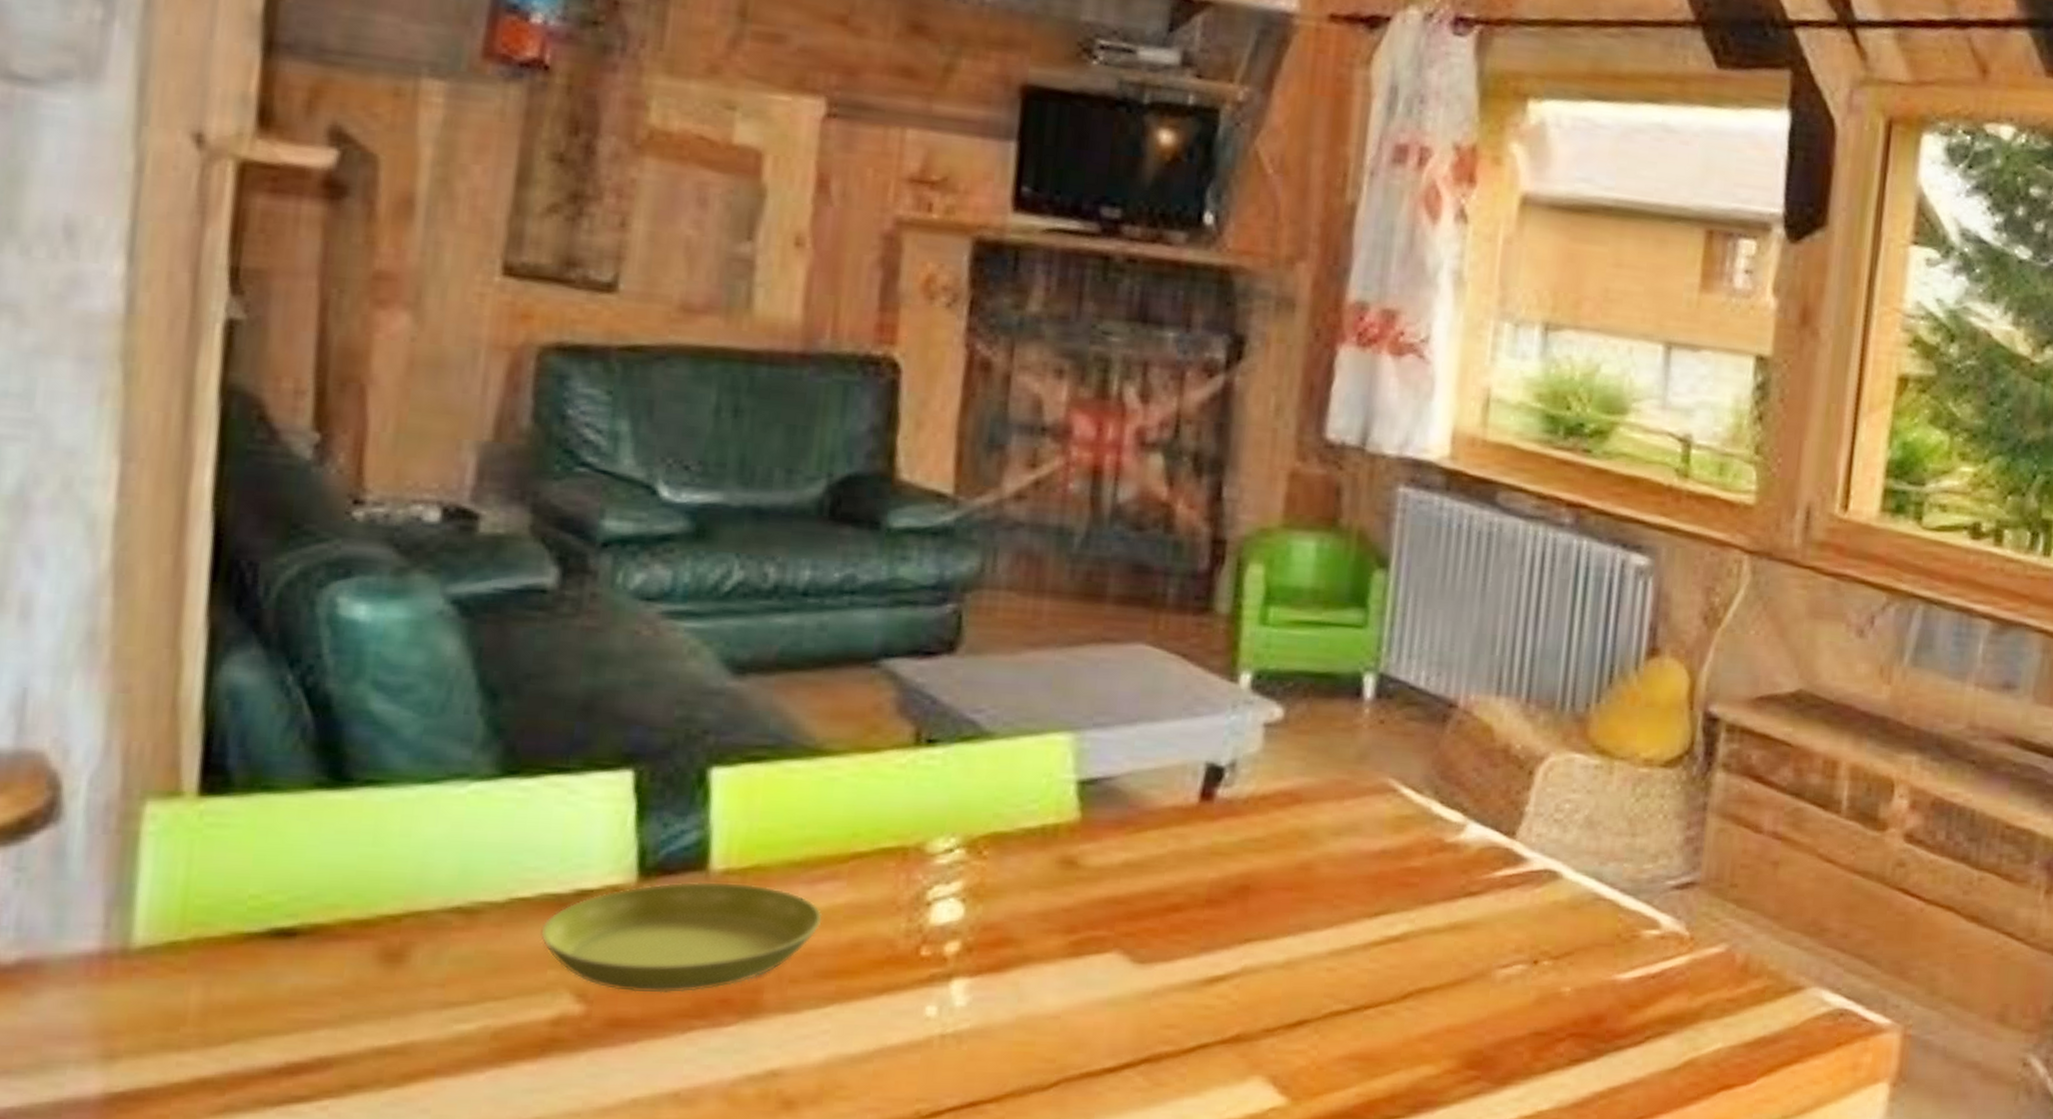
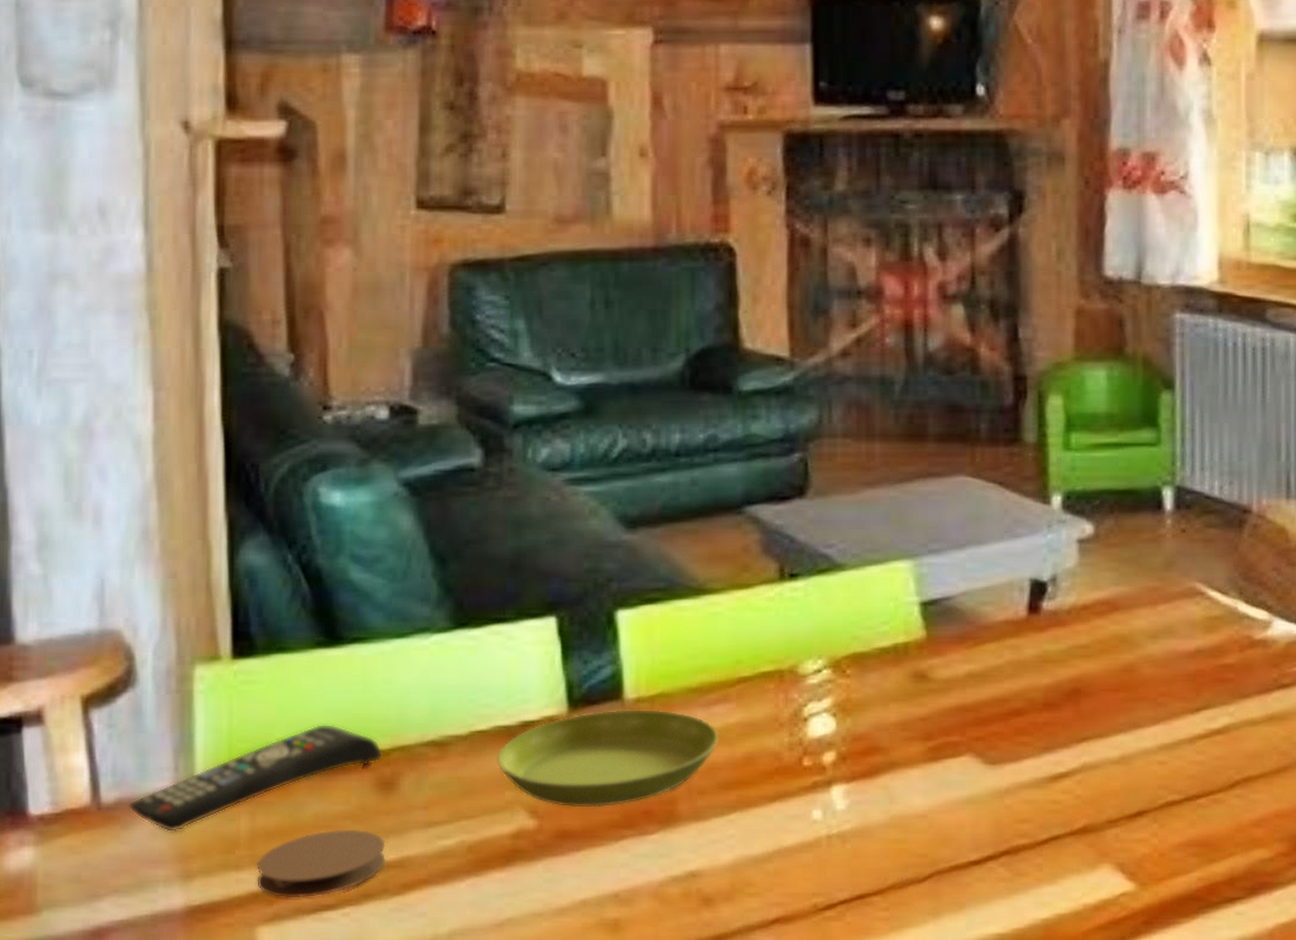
remote control: none [34,880,393,1003] -> present [128,723,383,833]
coaster: none [206,1006,385,1087] -> present [257,829,387,898]

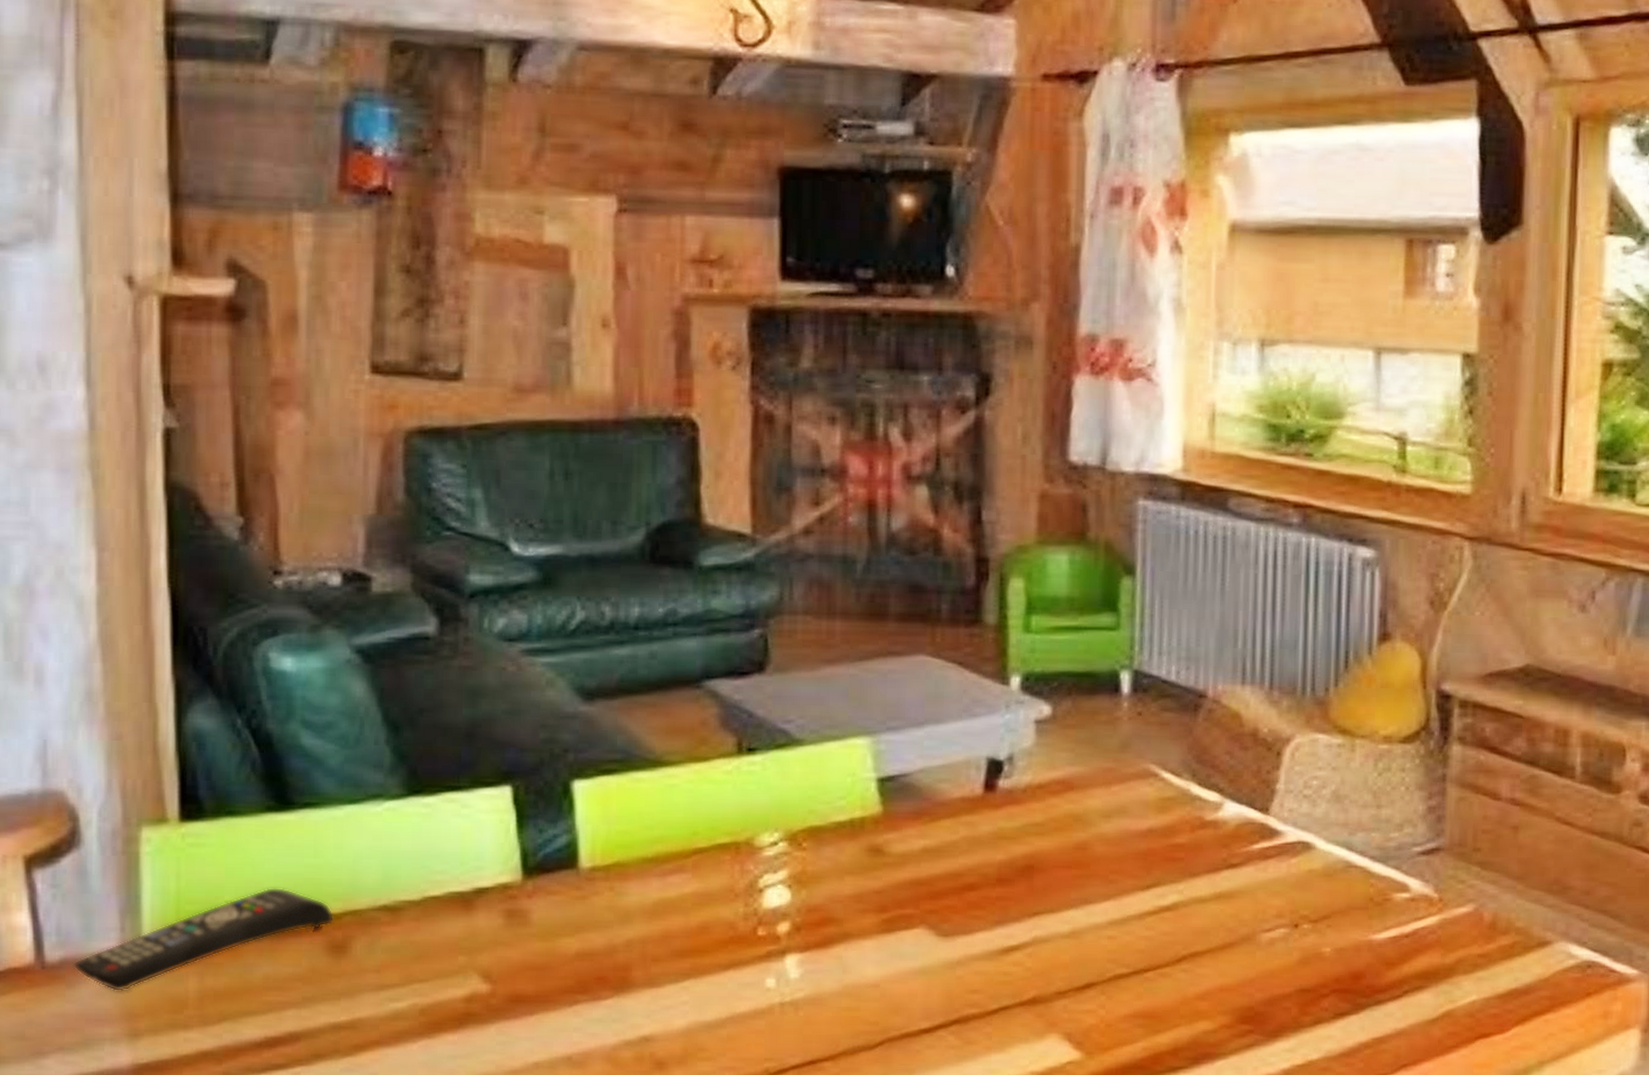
coaster: present [257,829,387,898] -> none [206,990,338,1058]
saucer: present [497,709,719,808] -> none [450,878,674,973]

